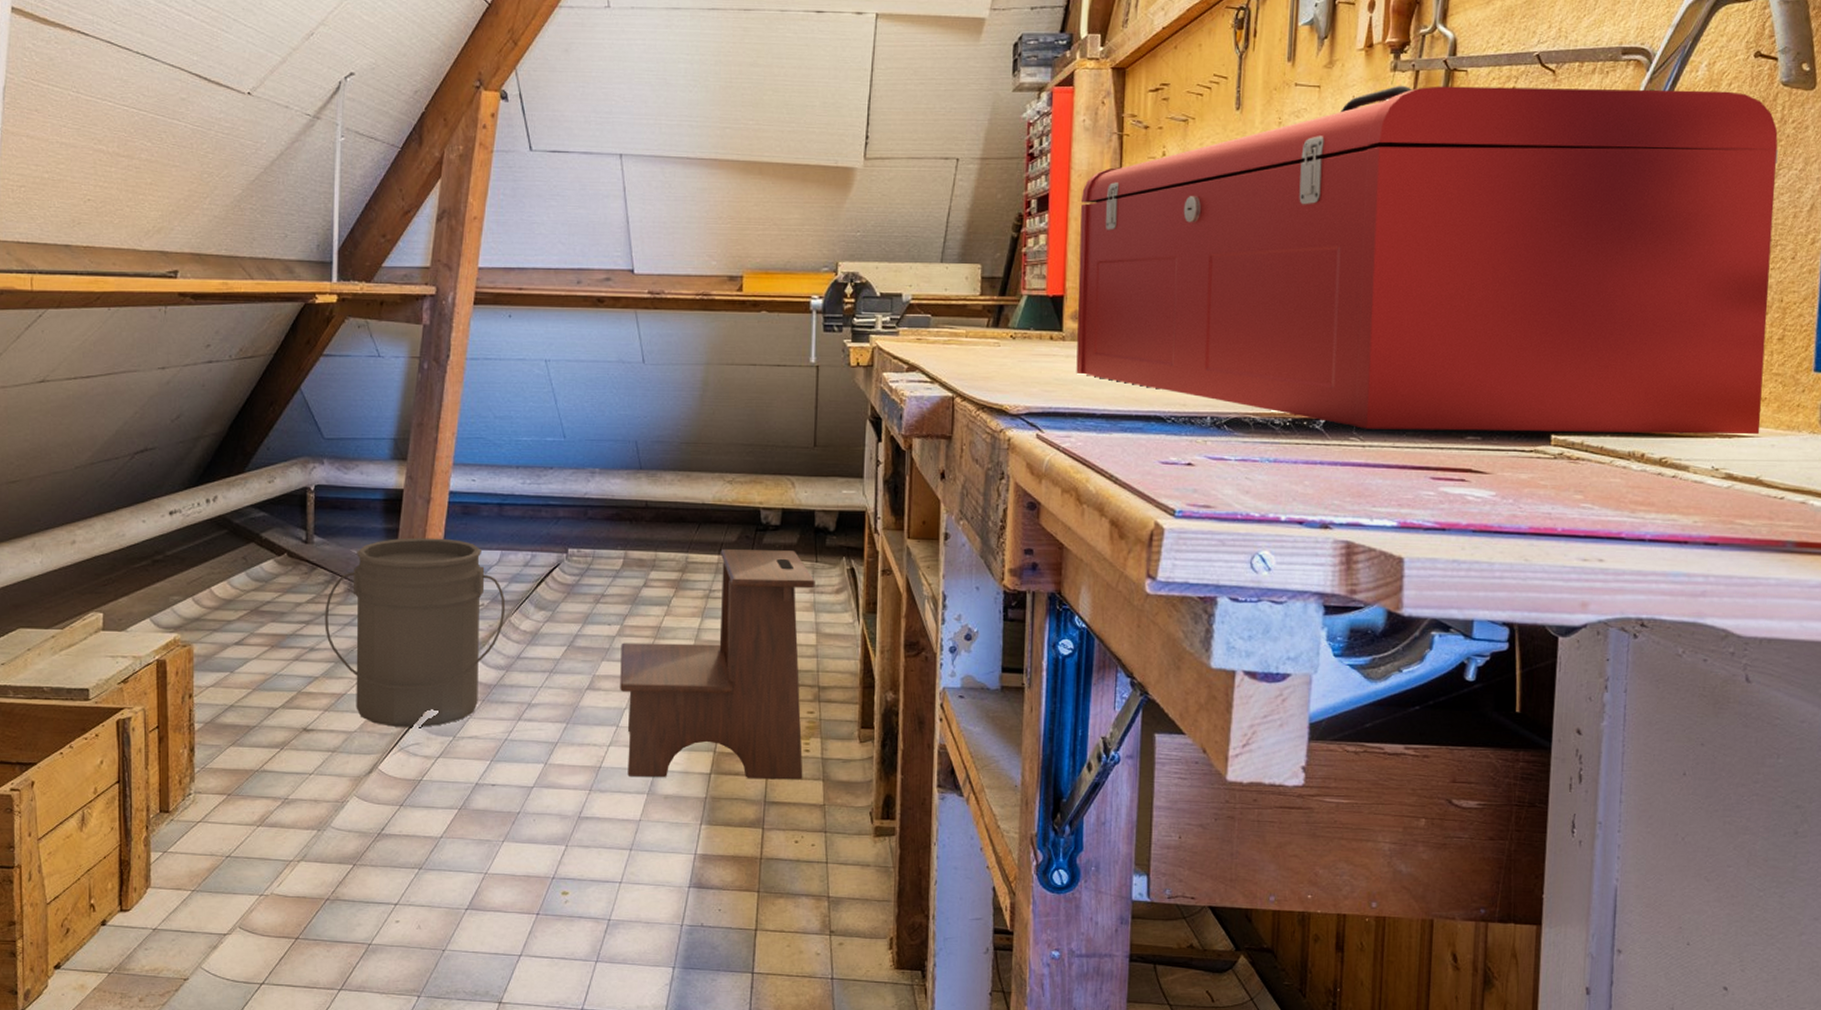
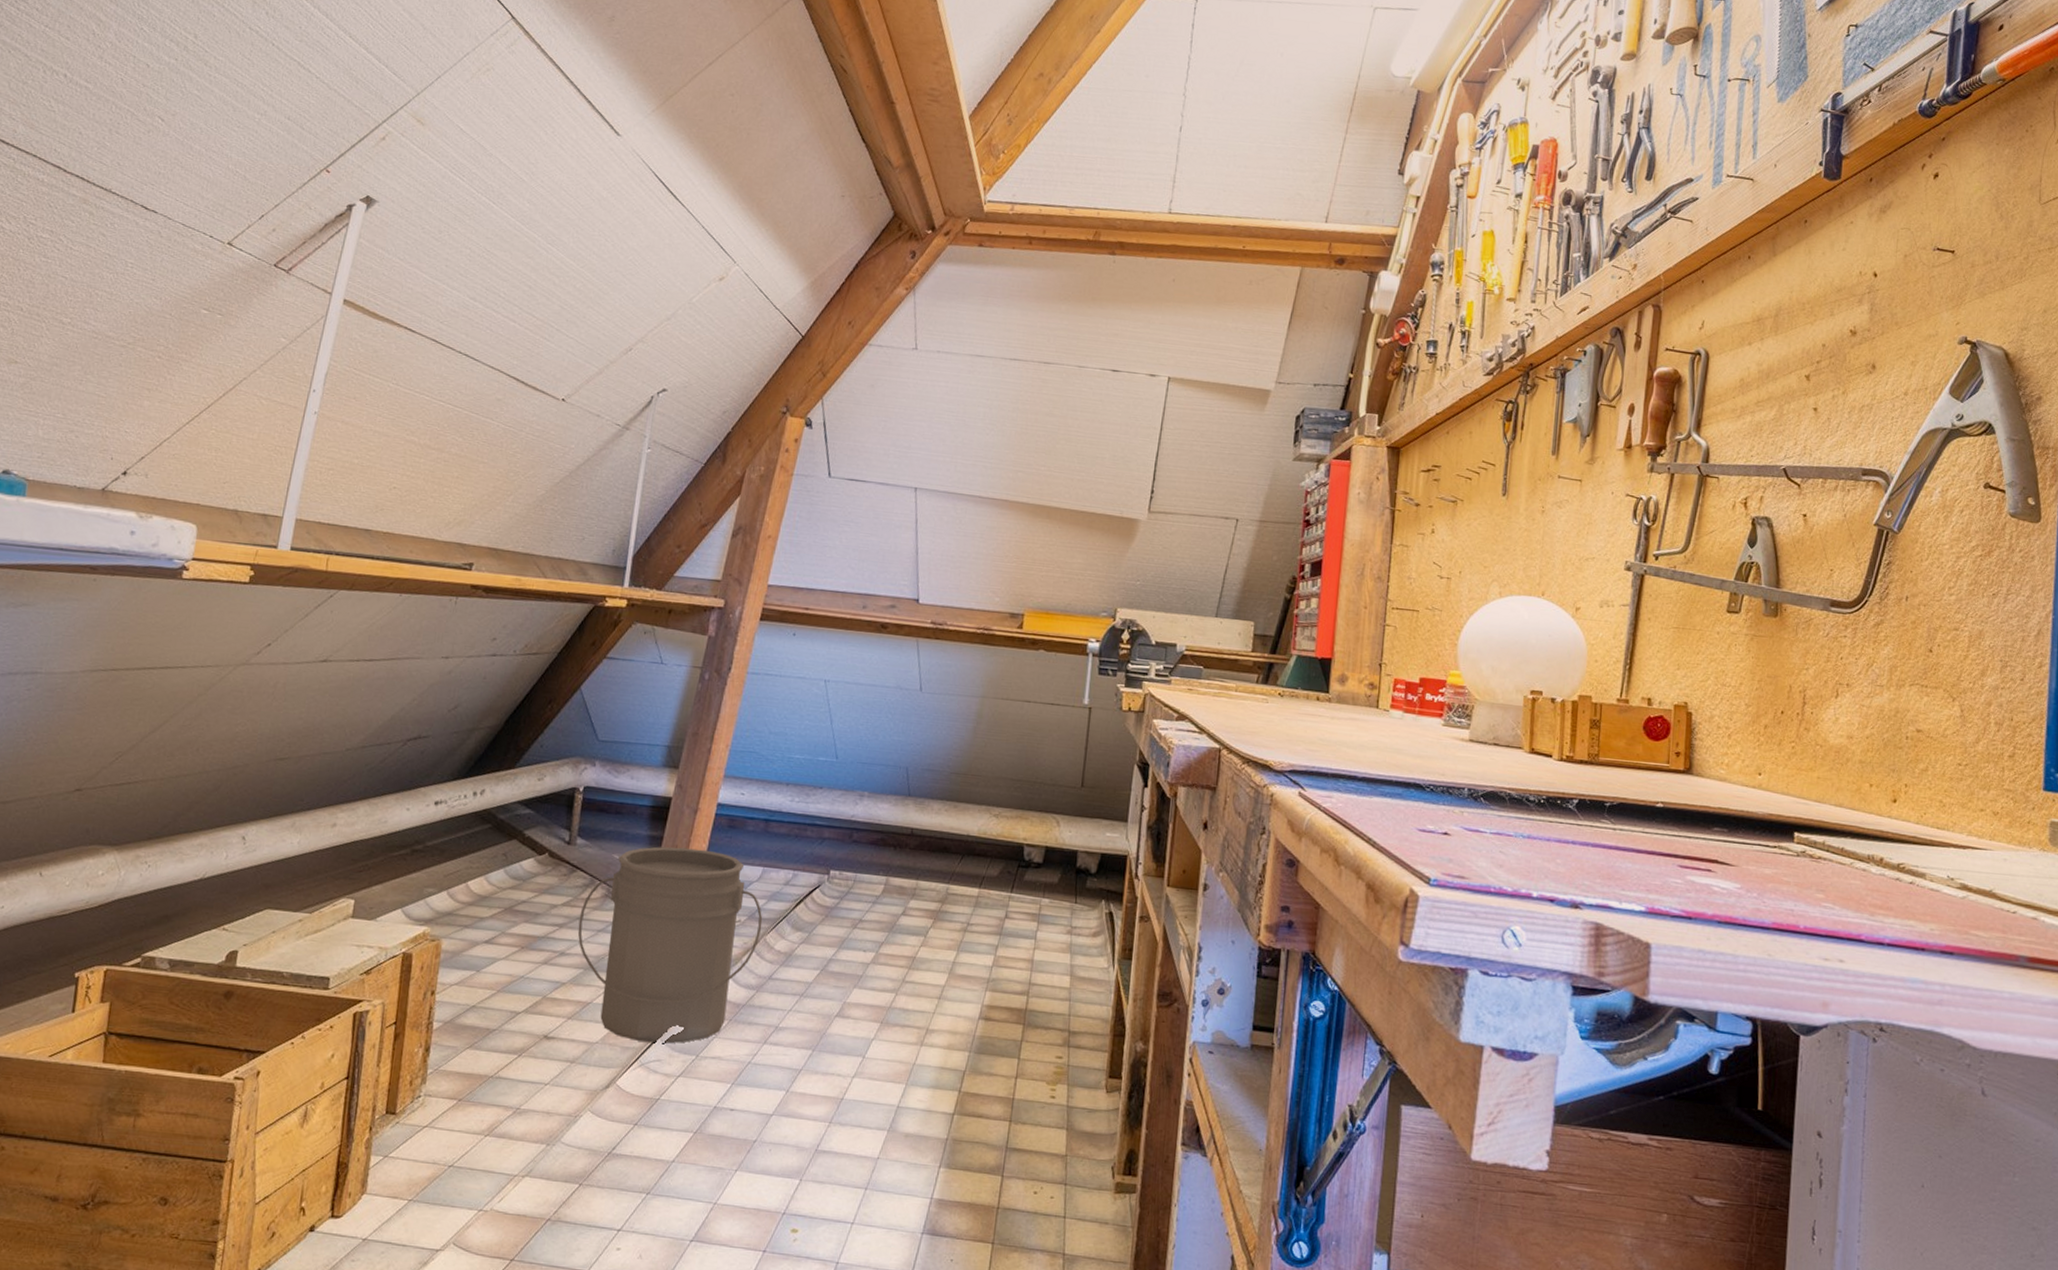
step stool: present [620,549,815,780] -> none [869,883,1073,1128]
toolbox: present [1076,85,1778,435] -> none [1340,485,2007,848]

